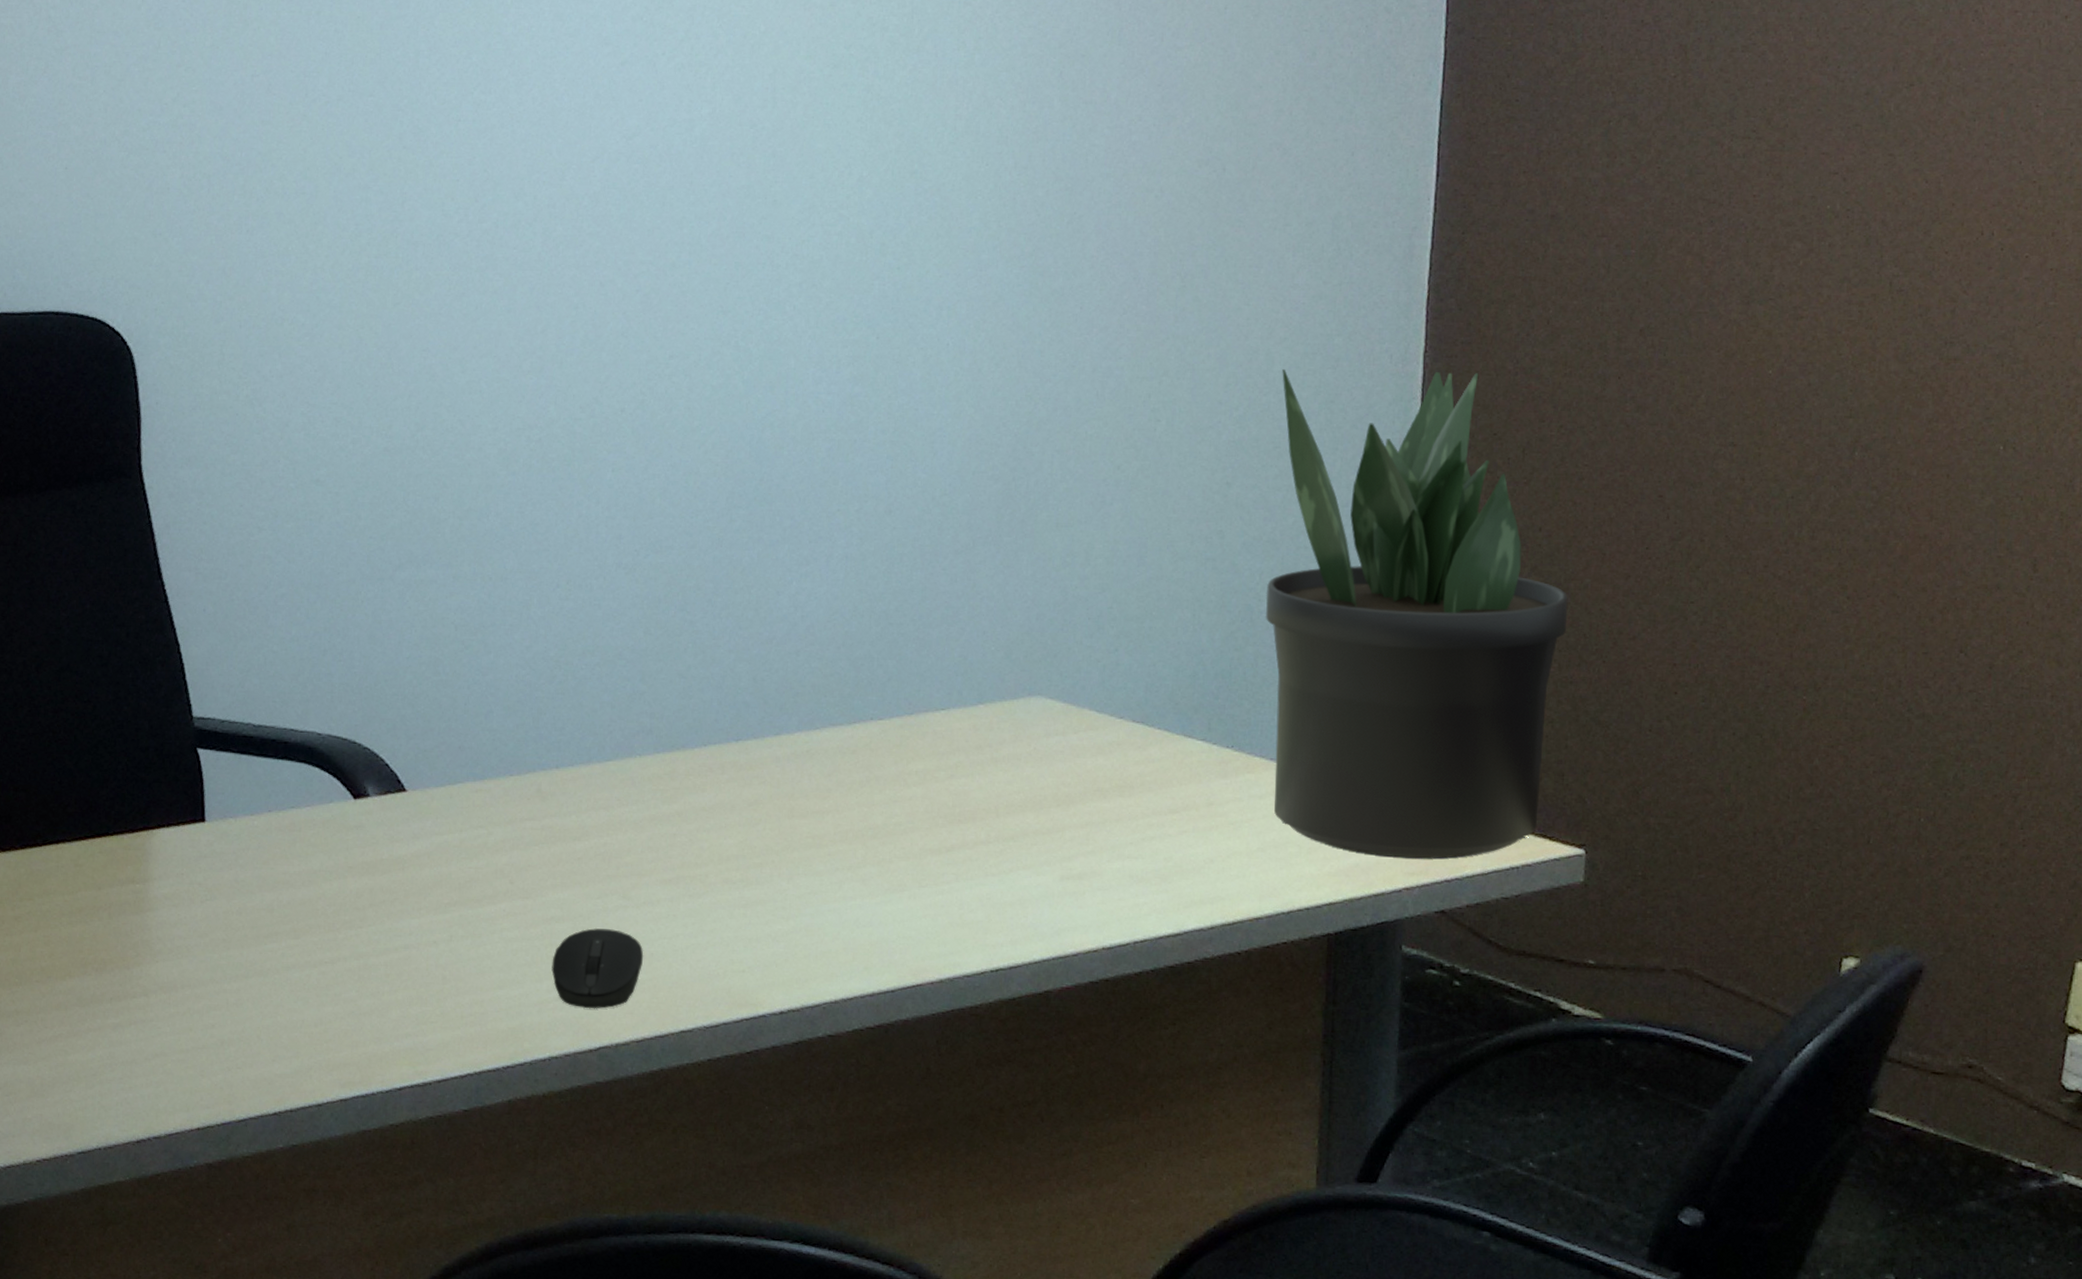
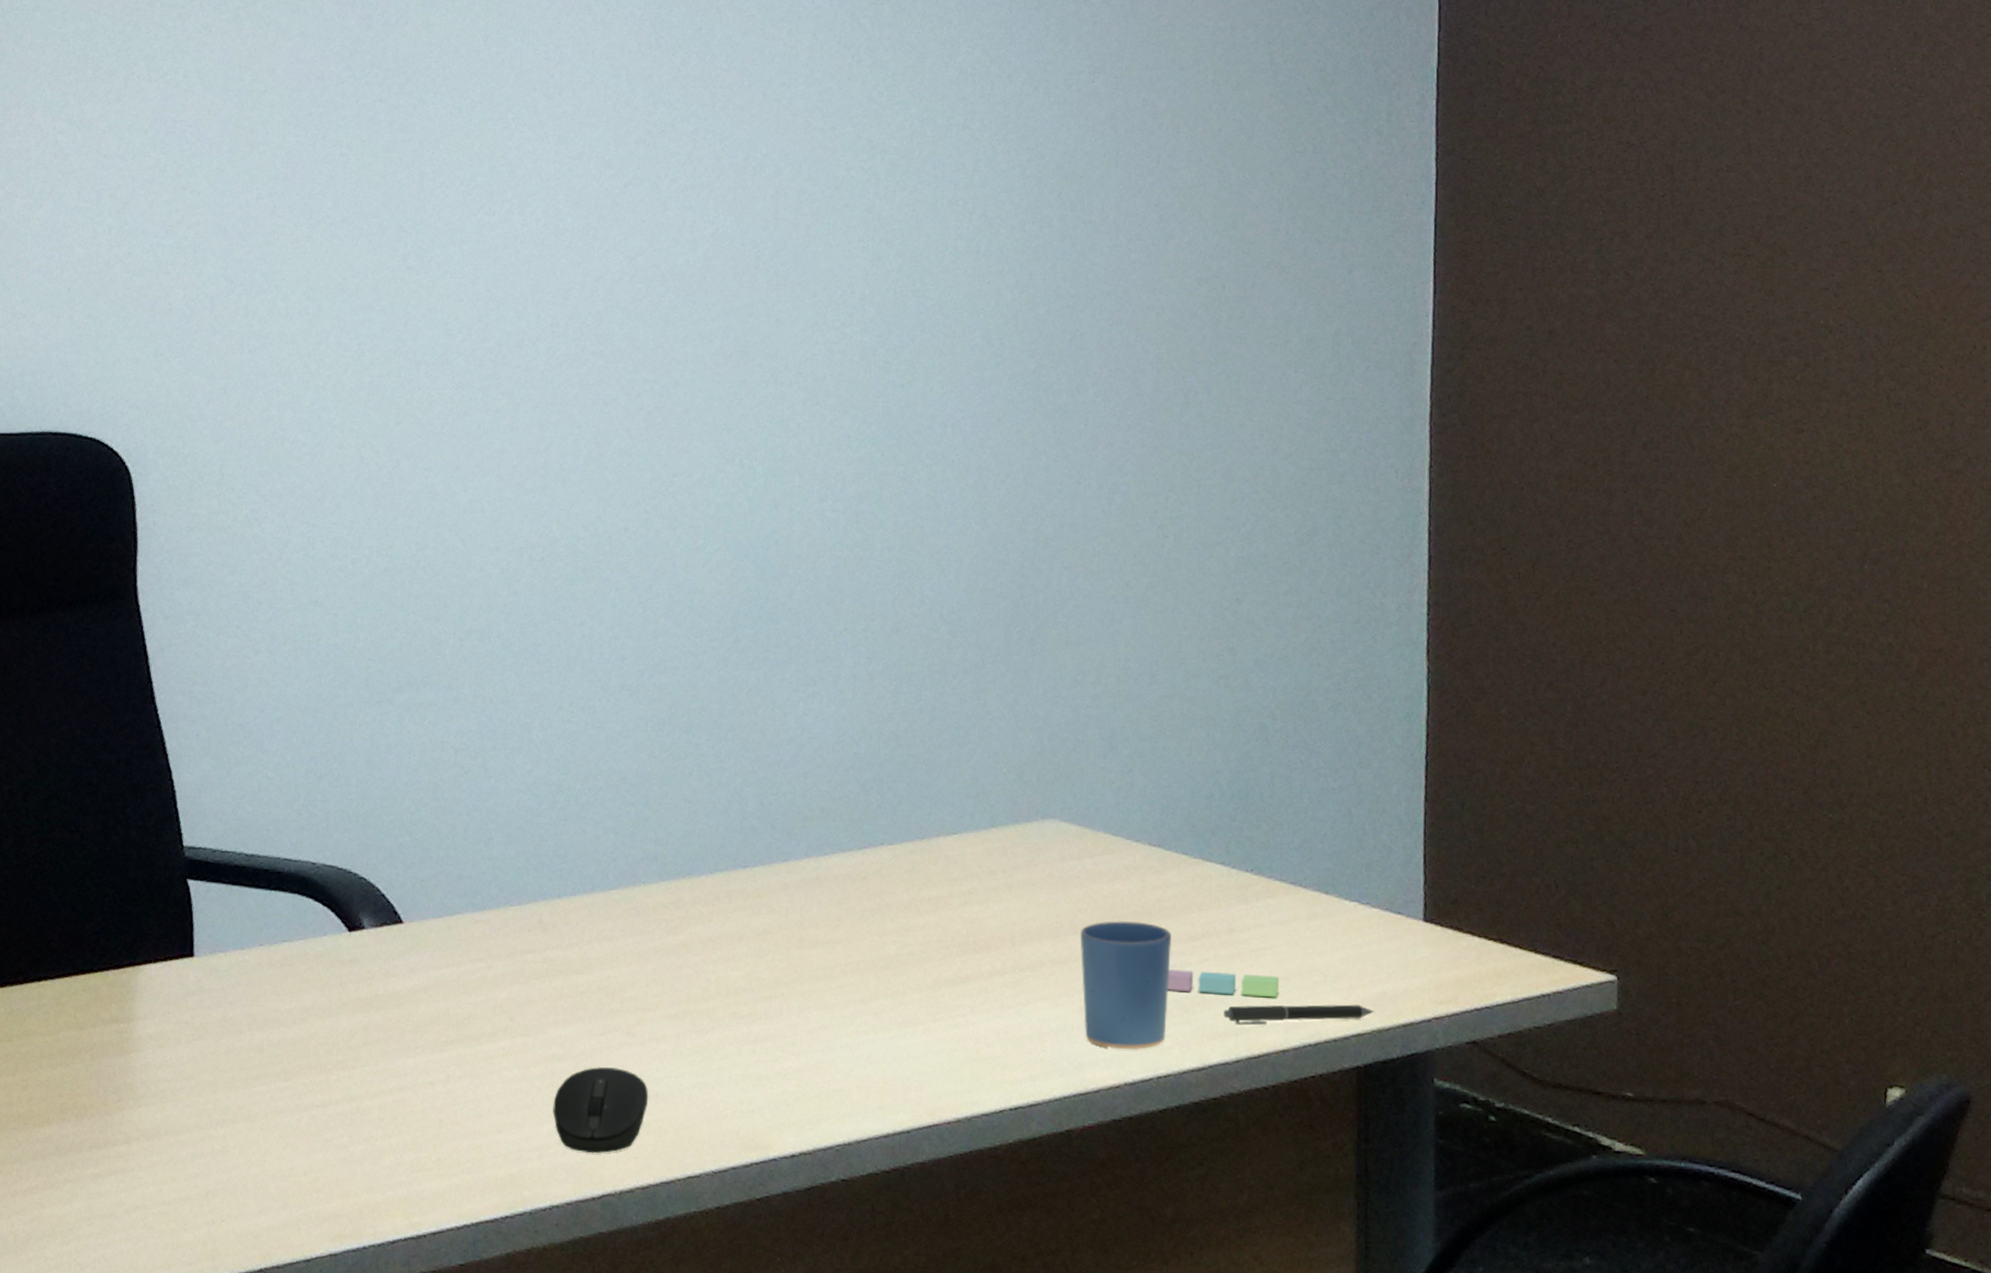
mug: none [1062,794,1152,917] -> present [1080,921,1171,1051]
sticky notes: none [1146,841,1255,869] -> present [1167,970,1279,998]
pen: none [1200,875,1348,895] -> present [1223,1004,1375,1026]
planter: present [1265,369,1568,858] -> none [1280,485,1586,986]

